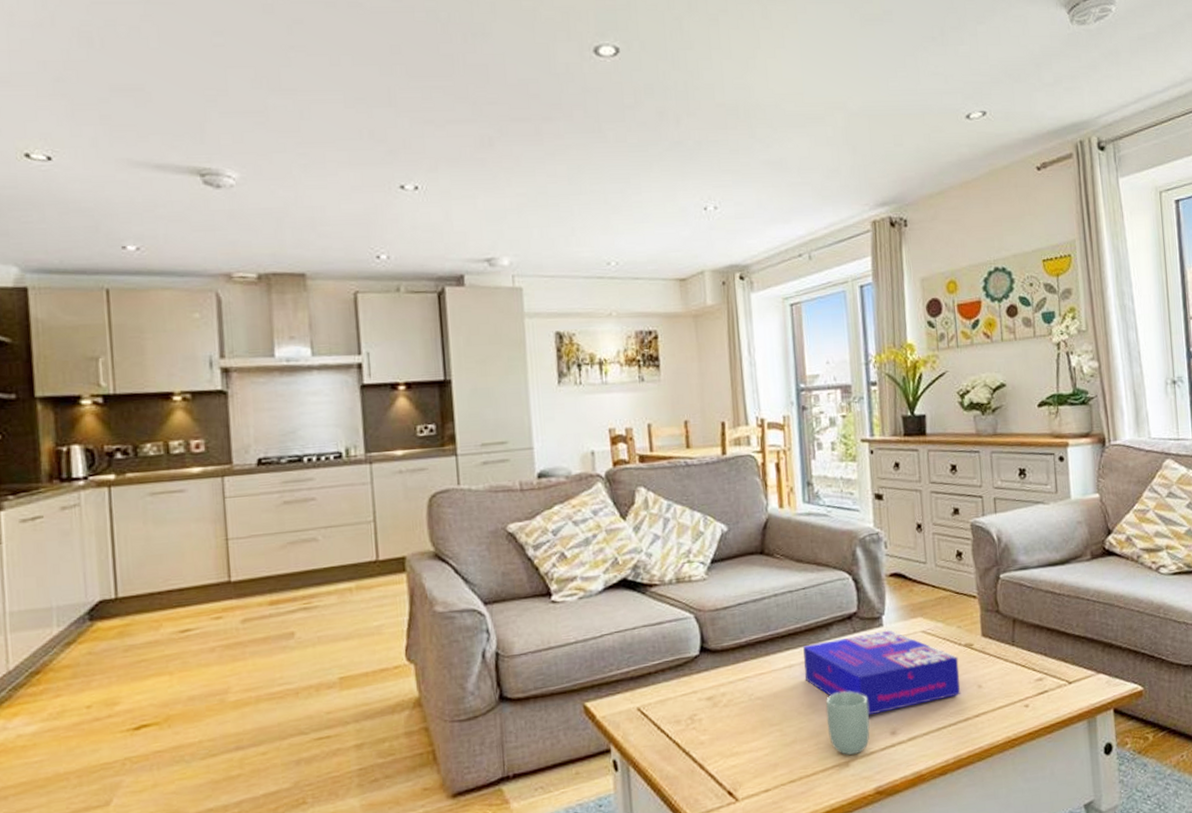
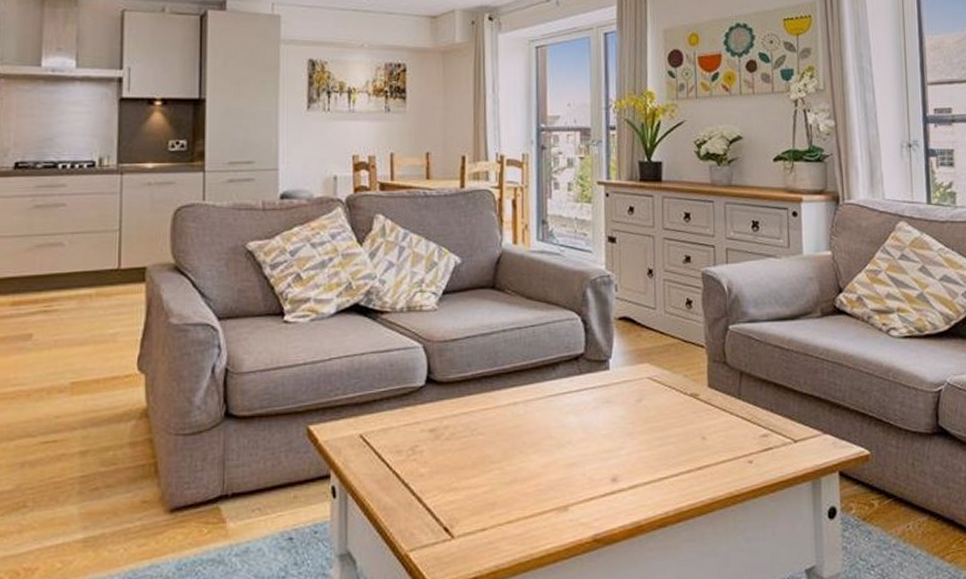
board game: present [803,630,961,716] -> none [528,374,684,460]
cup: present [826,691,870,756] -> none [547,433,591,500]

